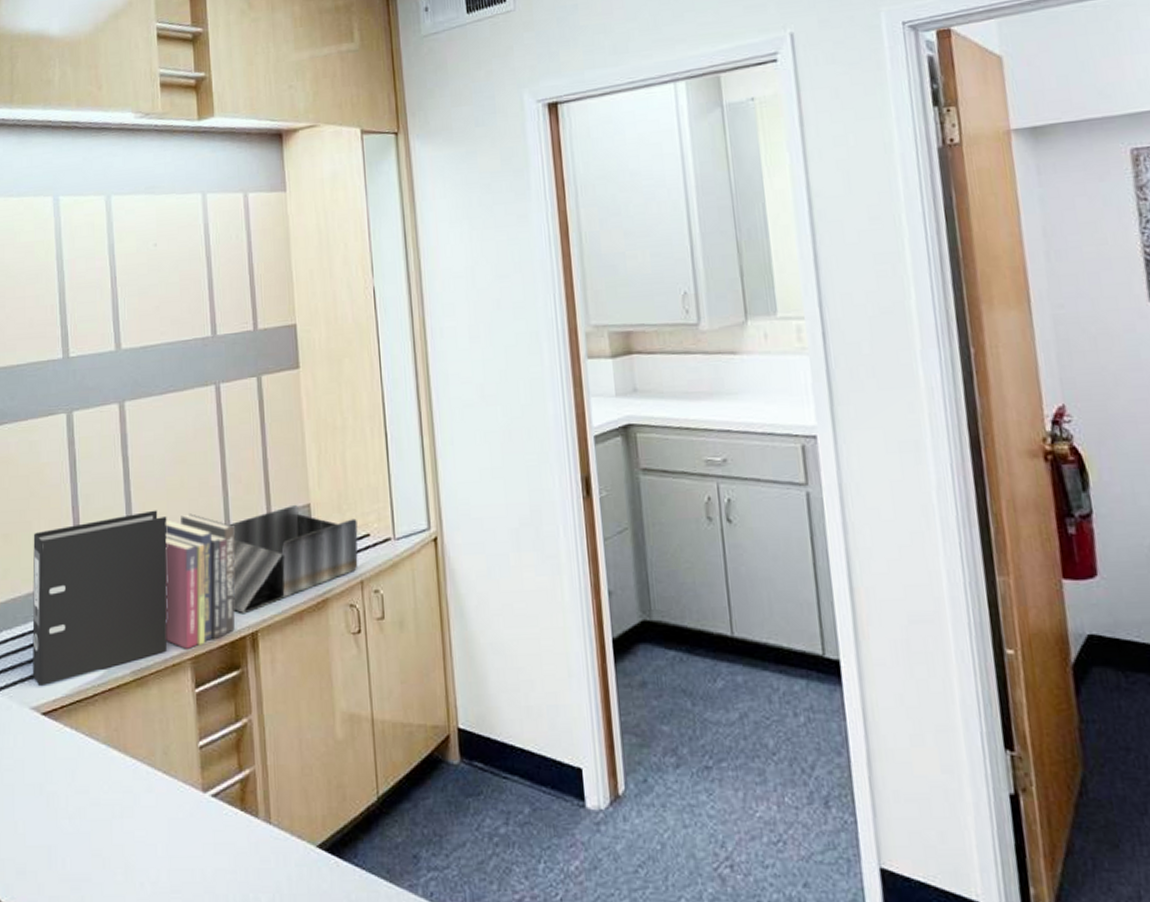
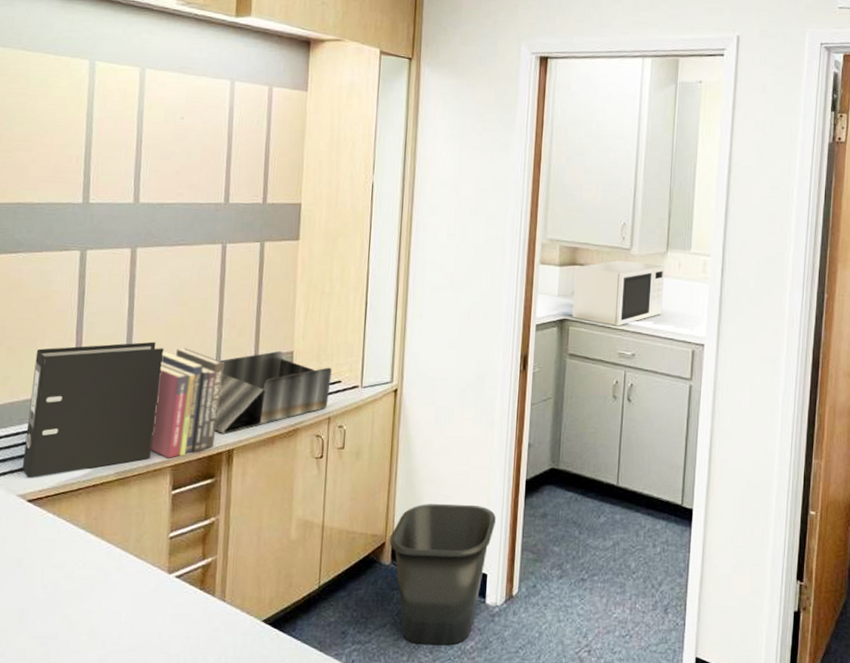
waste bin: none [454,677,583,868] -> present [389,504,496,646]
microwave: none [631,339,753,426] -> present [572,260,666,326]

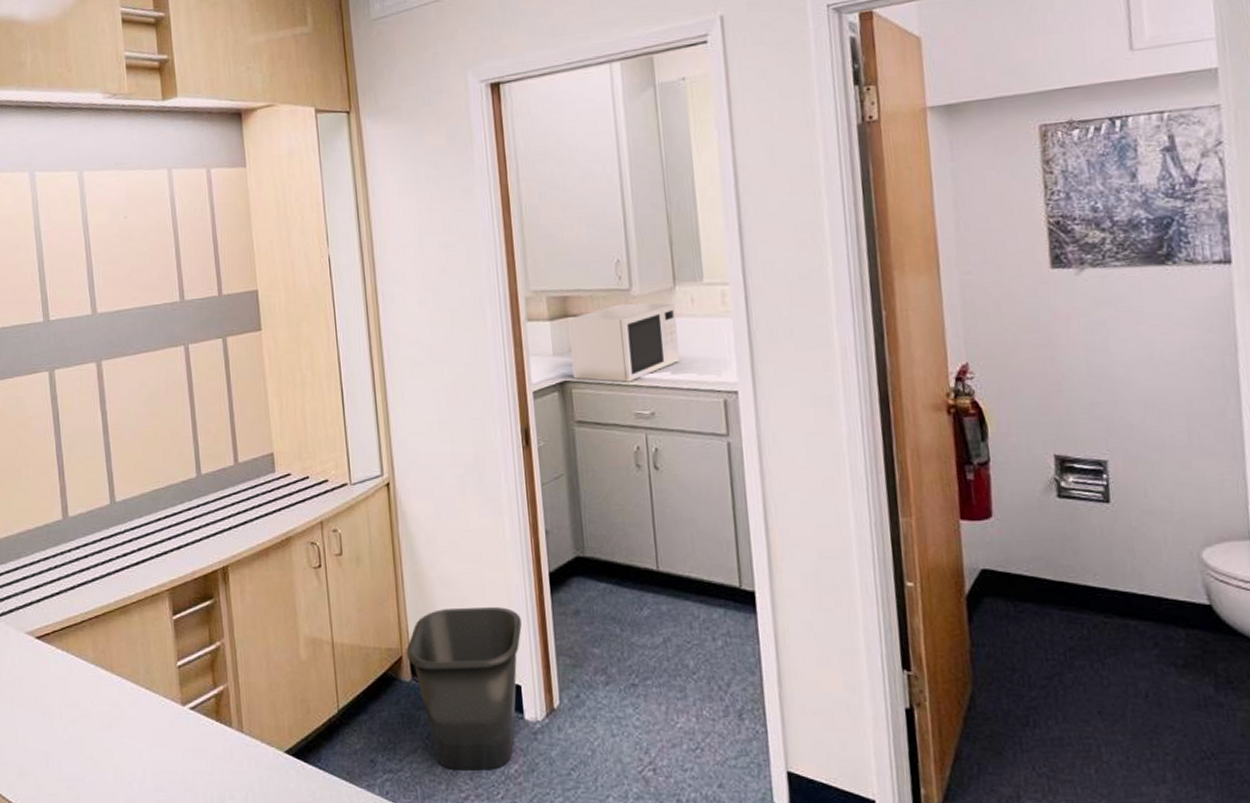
binder: present [21,341,164,479] -> none [22,458,147,614]
books: present [150,348,224,458] -> none [142,461,208,581]
desk organizer: present [215,350,332,434] -> none [200,453,318,550]

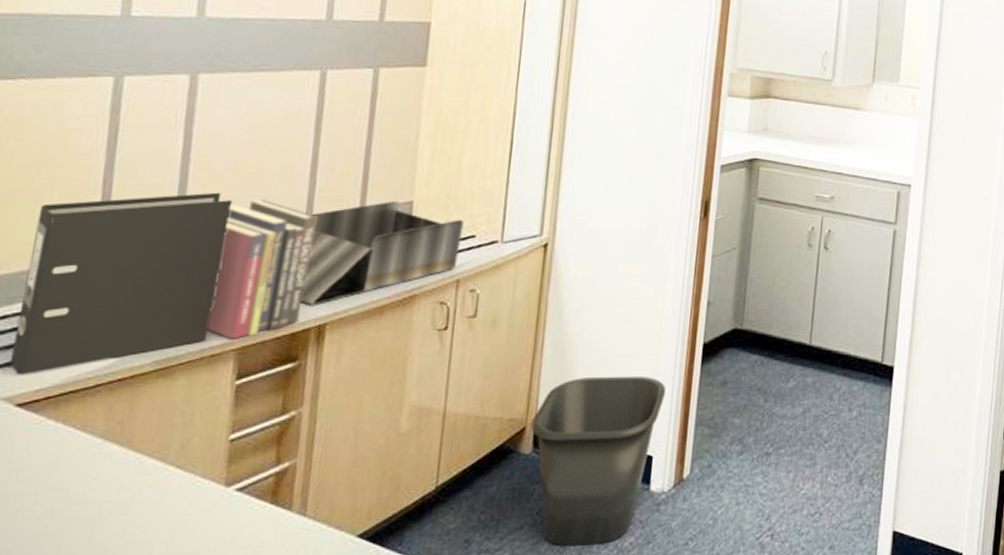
binder: none [22,458,147,614] -> present [9,192,233,375]
books: none [142,461,208,581] -> present [206,199,317,339]
desk organizer: none [200,453,318,550] -> present [301,200,464,305]
microwave: present [568,303,680,383] -> none [763,92,871,166]

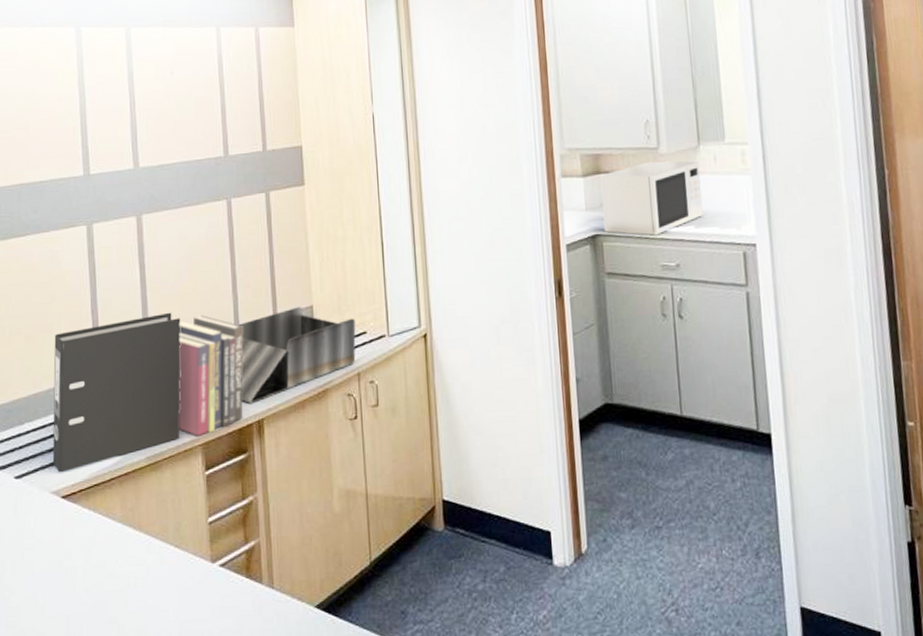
waste bin: present [531,375,666,547] -> none [439,454,552,619]
microwave: none [763,92,871,166] -> present [600,161,703,236]

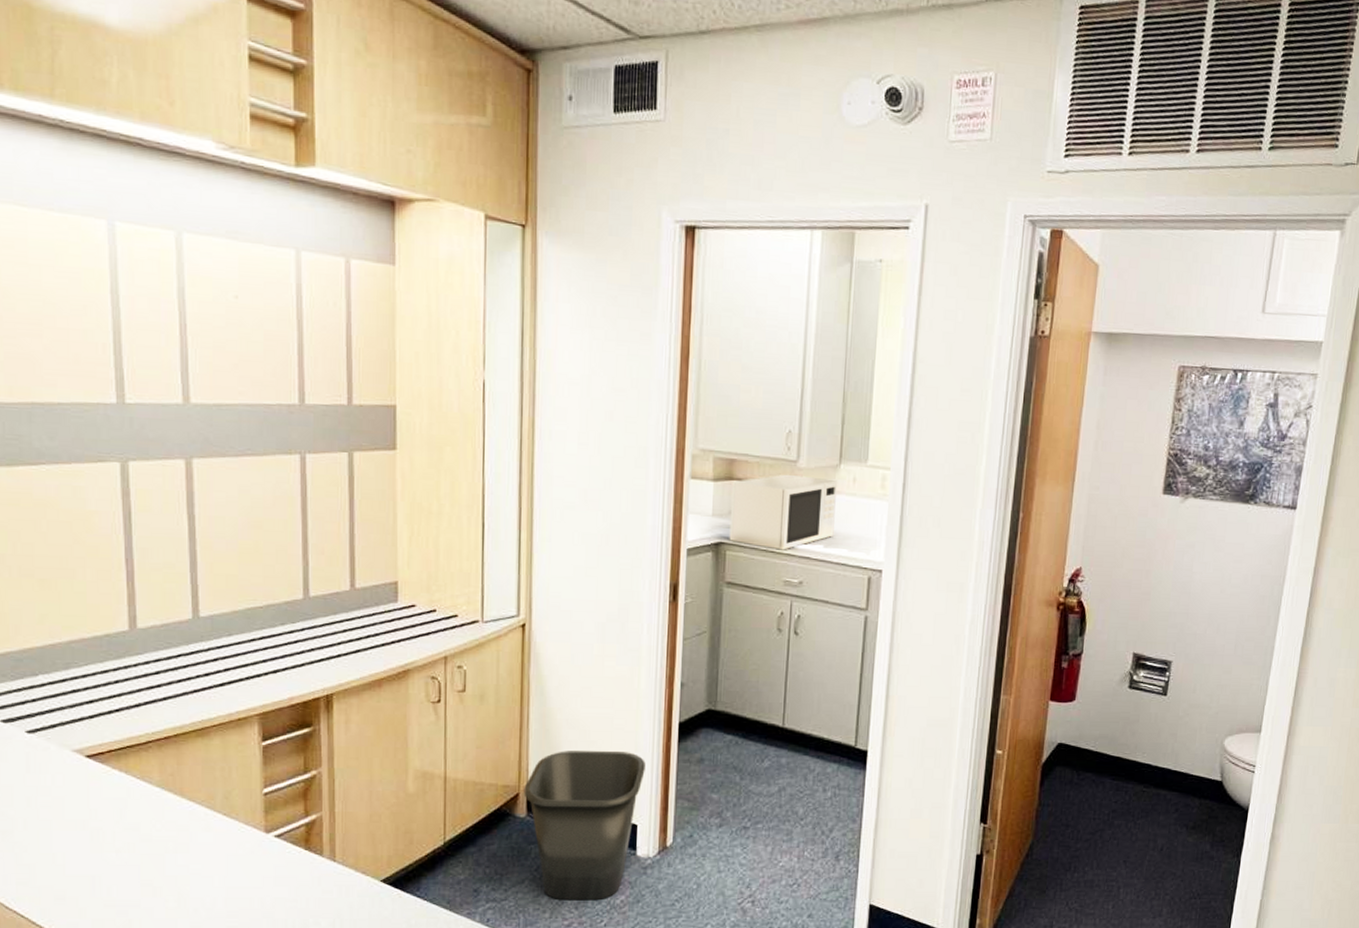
binder: present [52,312,181,473] -> none [74,571,238,731]
books: present [178,315,244,436] -> none [230,578,314,706]
desk organizer: present [238,306,356,403] -> none [307,580,446,677]
waste bin: none [439,454,552,619] -> present [524,750,645,901]

